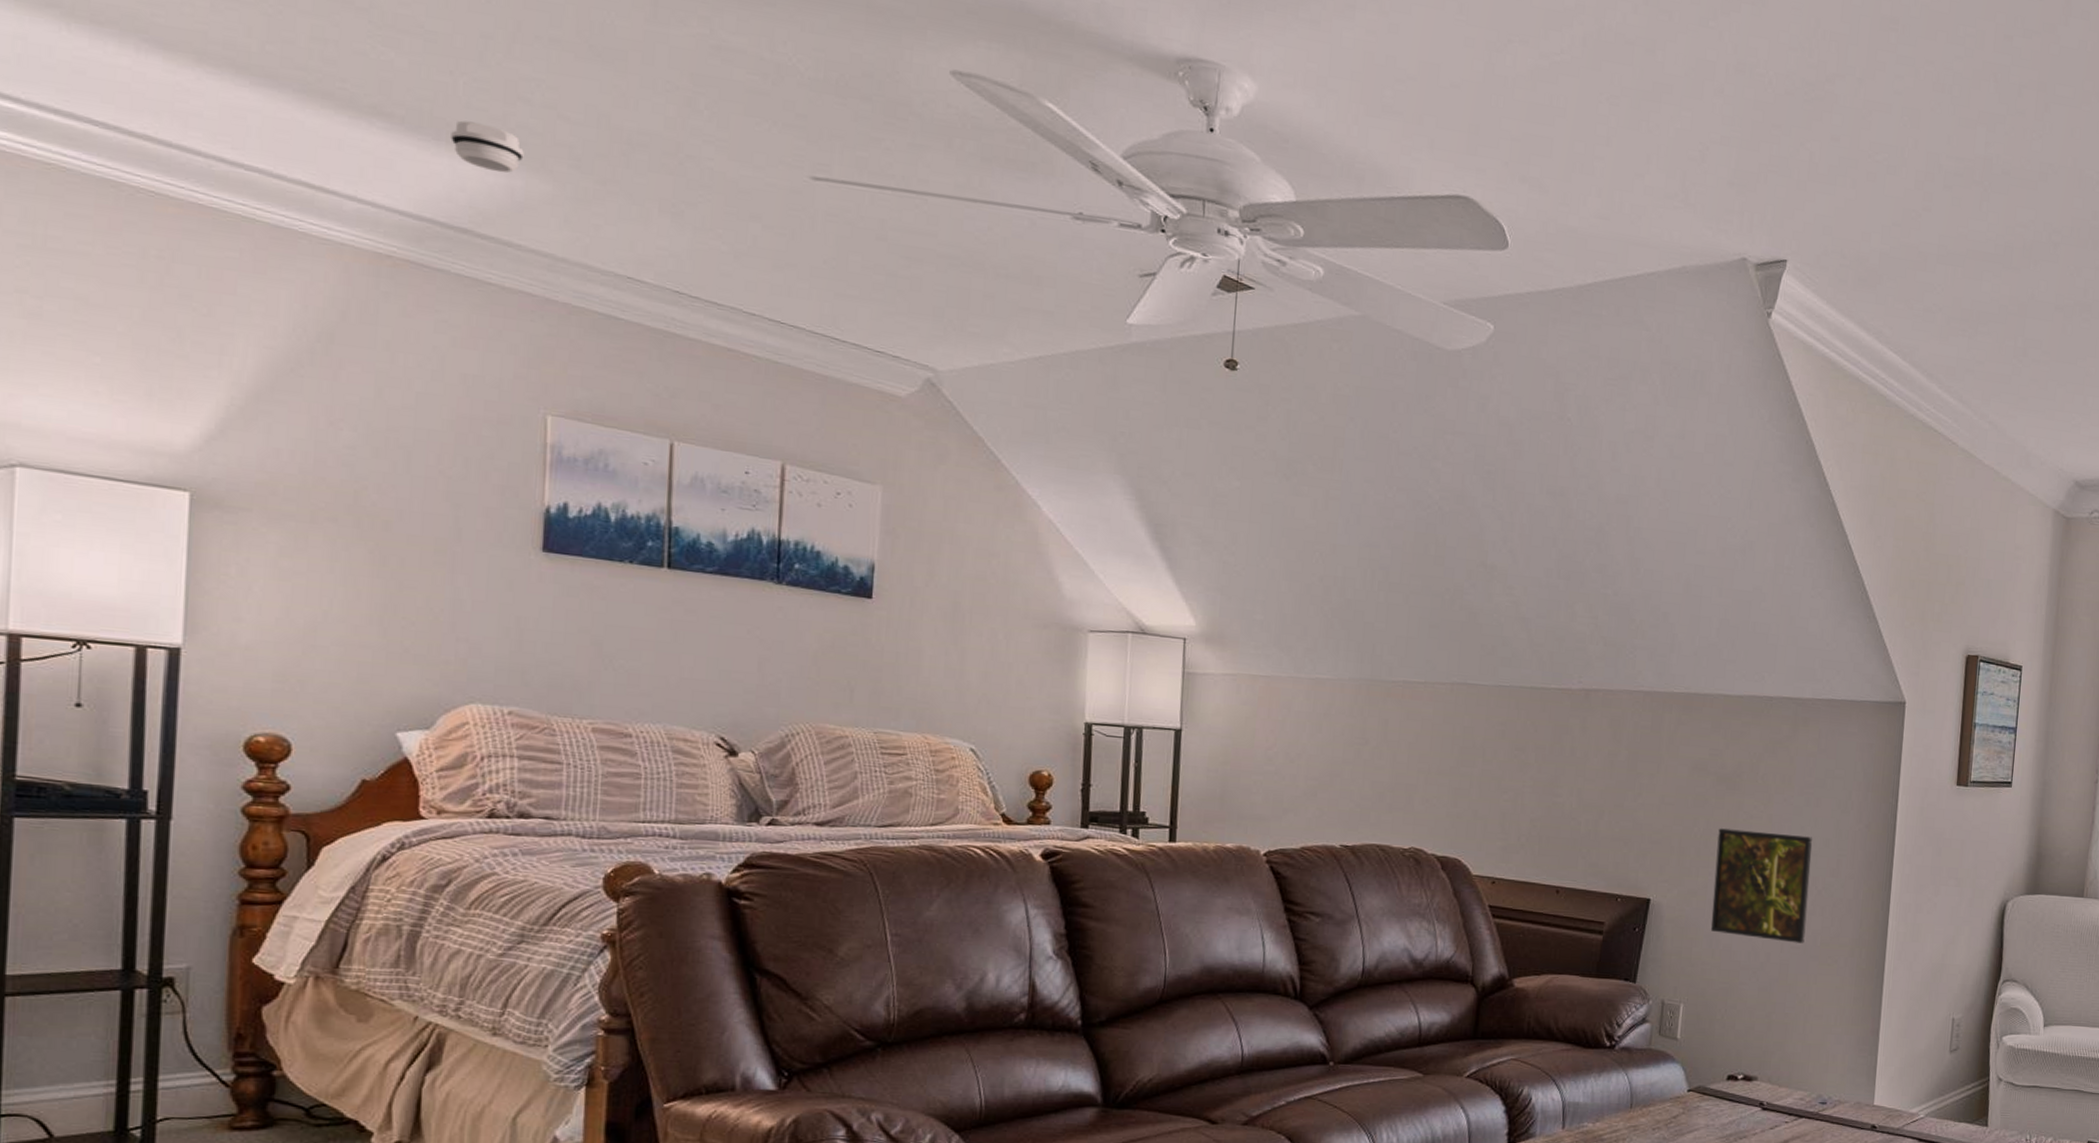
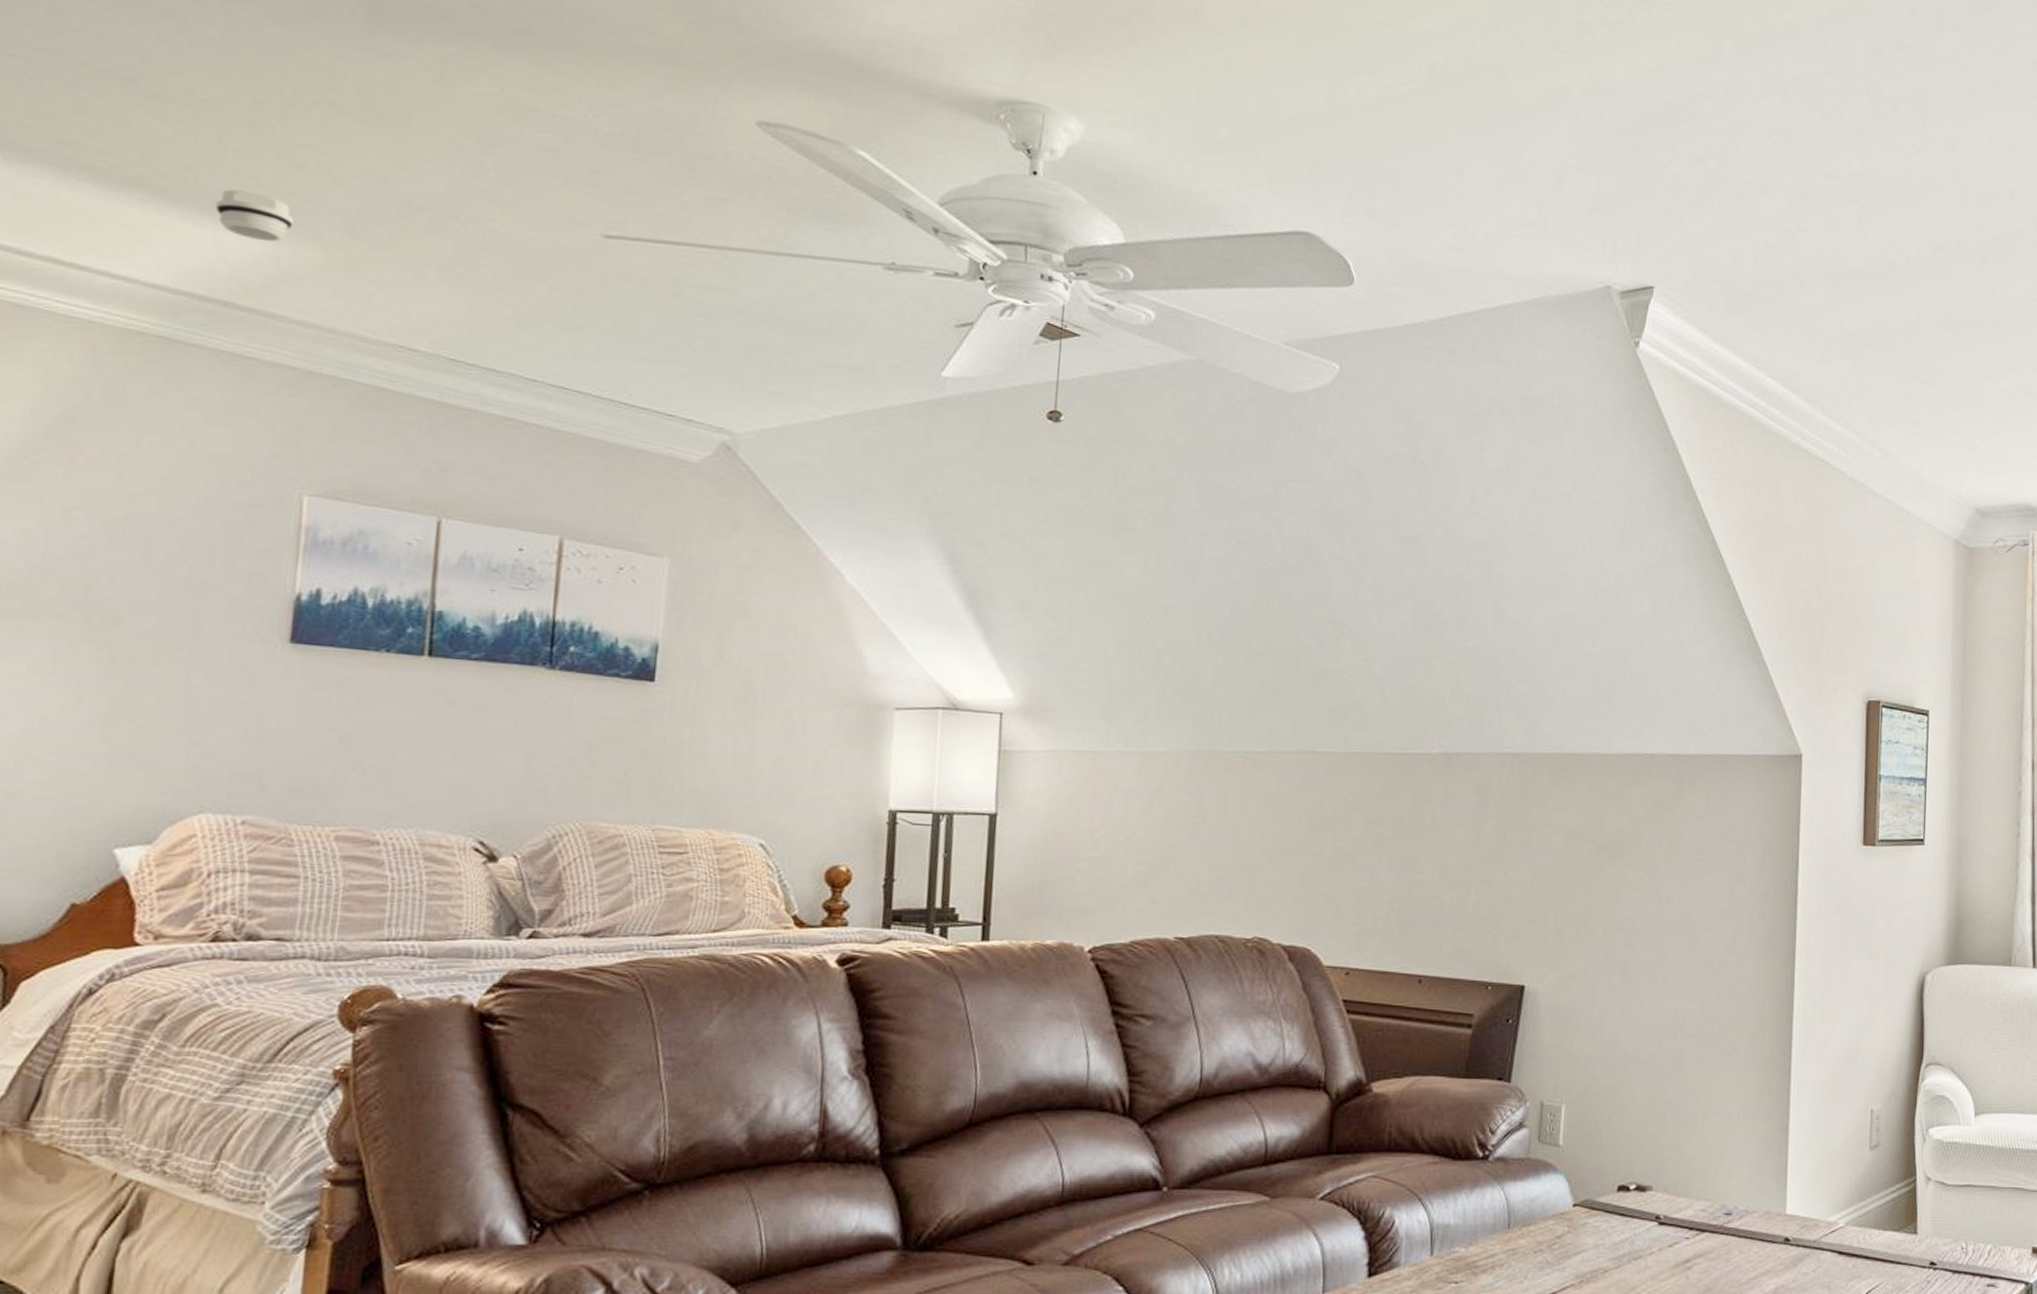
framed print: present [1710,828,1813,944] -> none [1593,903,1705,1030]

